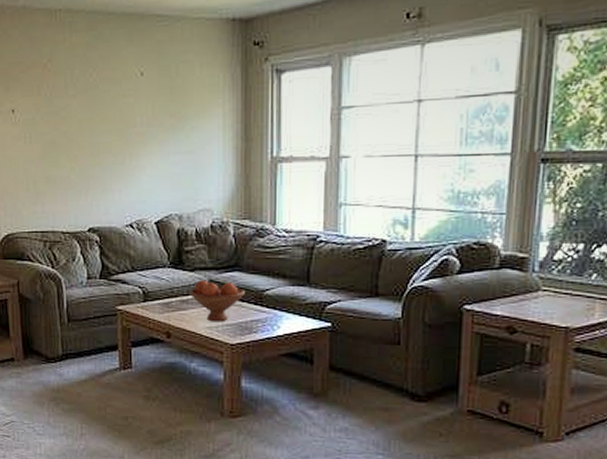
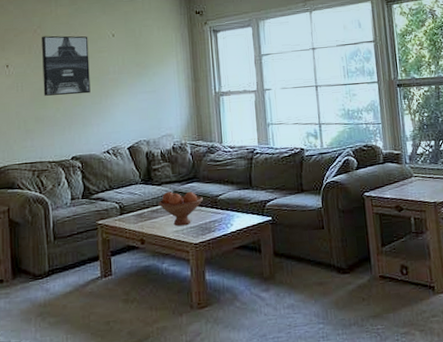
wall art: none [53,72,112,152] -> present [42,35,91,96]

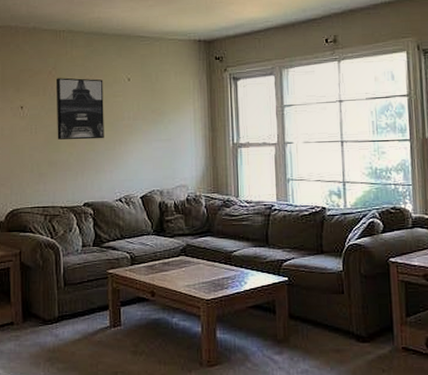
fruit bowl: present [158,191,203,227] -> none [169,244,216,281]

